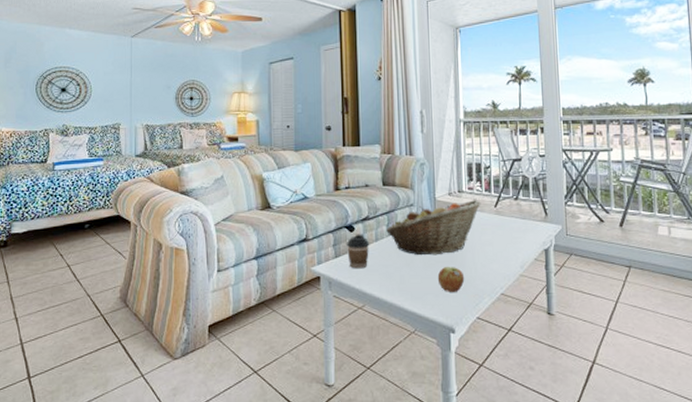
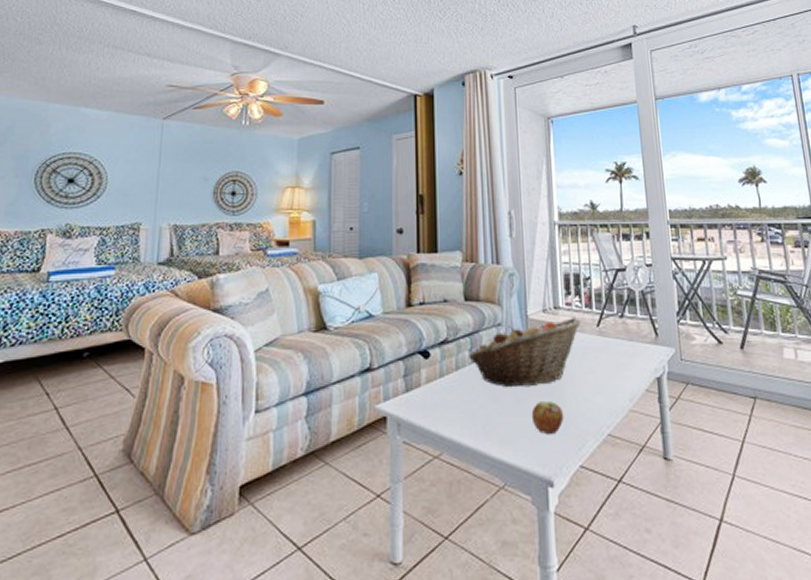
coffee cup: present [346,234,370,269] -> none [419,361,449,406]

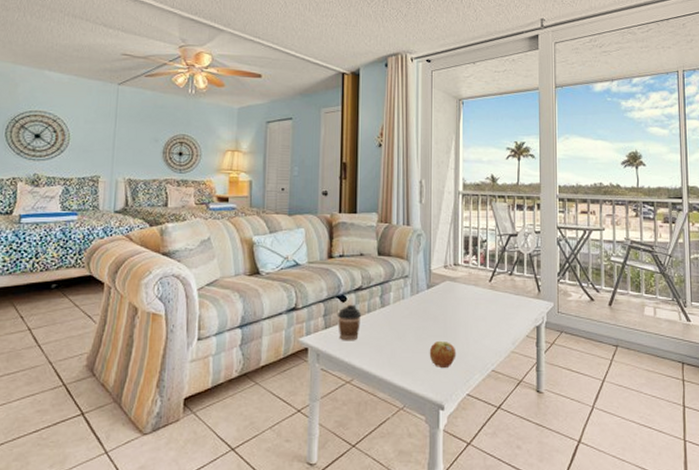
coffee cup: none [419,361,449,406] -> present [337,304,362,341]
fruit basket: present [469,318,581,388] -> none [379,274,476,329]

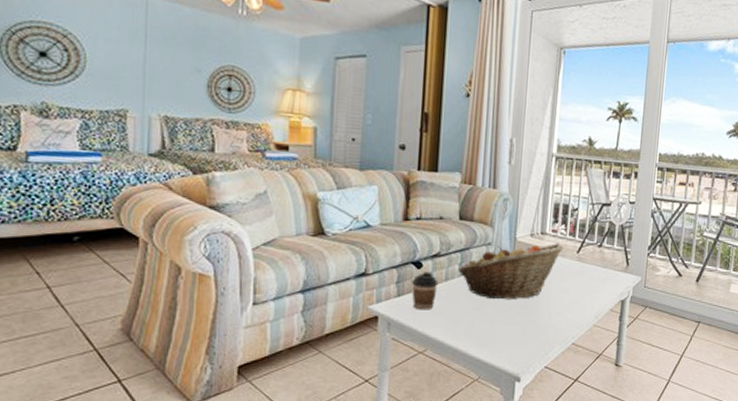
fruit basket: none [379,274,476,329] -> present [458,243,564,300]
apple: present [429,340,457,367] -> none [508,312,537,340]

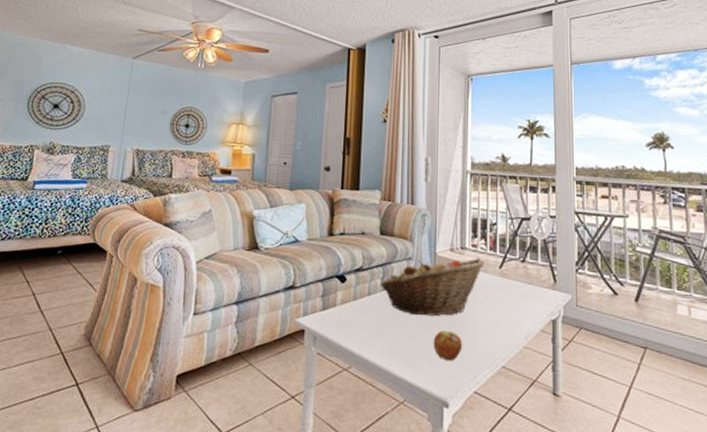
coffee cup: present [411,271,439,310] -> none [335,285,362,325]
apple: none [508,312,537,340] -> present [433,330,463,360]

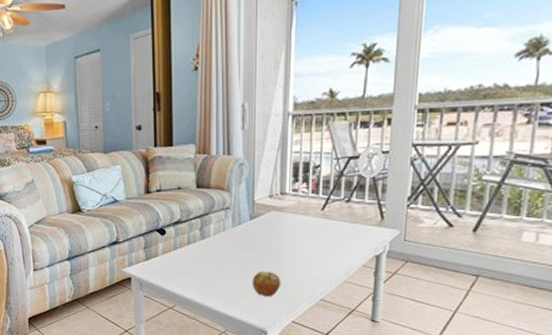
fruit basket: present [381,258,485,317] -> none [199,202,306,260]

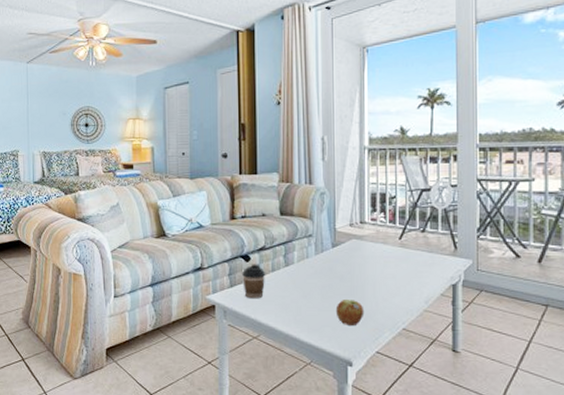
coffee cup: none [157,237,182,271] -> present [241,264,266,299]

